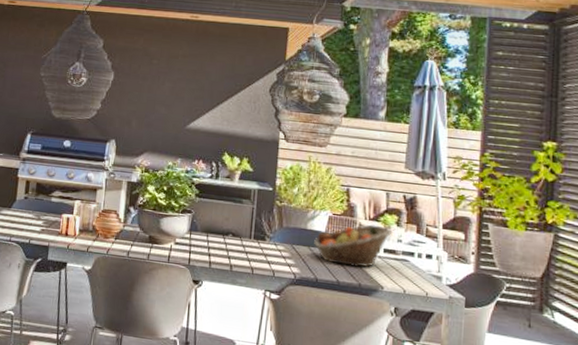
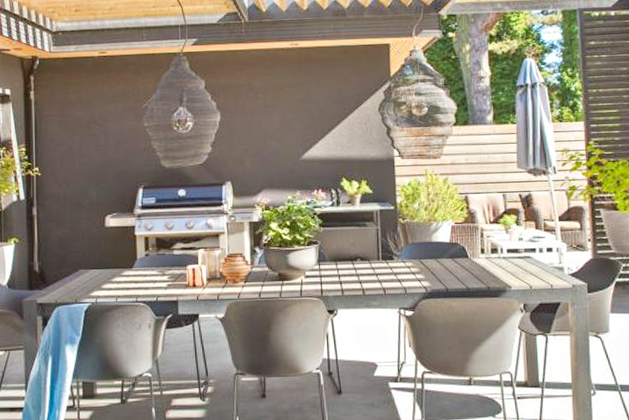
fruit basket: present [314,224,393,268] -> none [440,227,513,271]

